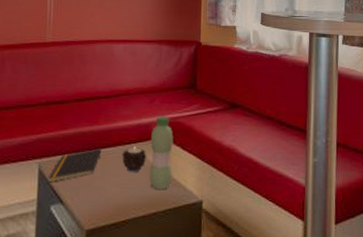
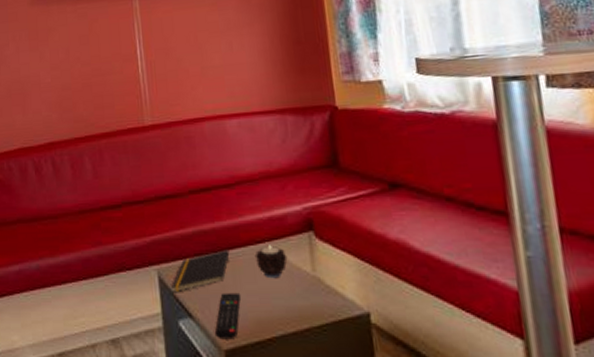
remote control: none [79,183,105,222] -> present [214,292,241,340]
water bottle: present [150,116,173,190] -> none [288,205,324,300]

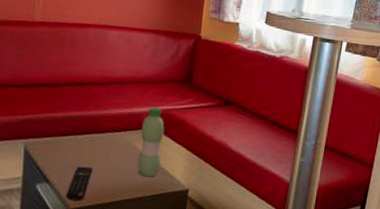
notepad: present [172,249,230,292] -> none [35,133,91,162]
candle: present [254,245,288,279] -> none [110,134,137,160]
water bottle: none [288,205,324,300] -> present [138,107,165,177]

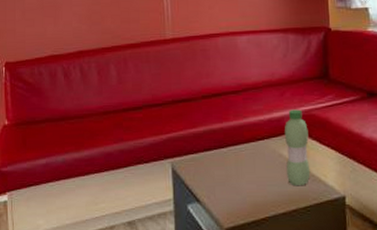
remote control: present [65,166,93,201] -> none [218,181,241,220]

